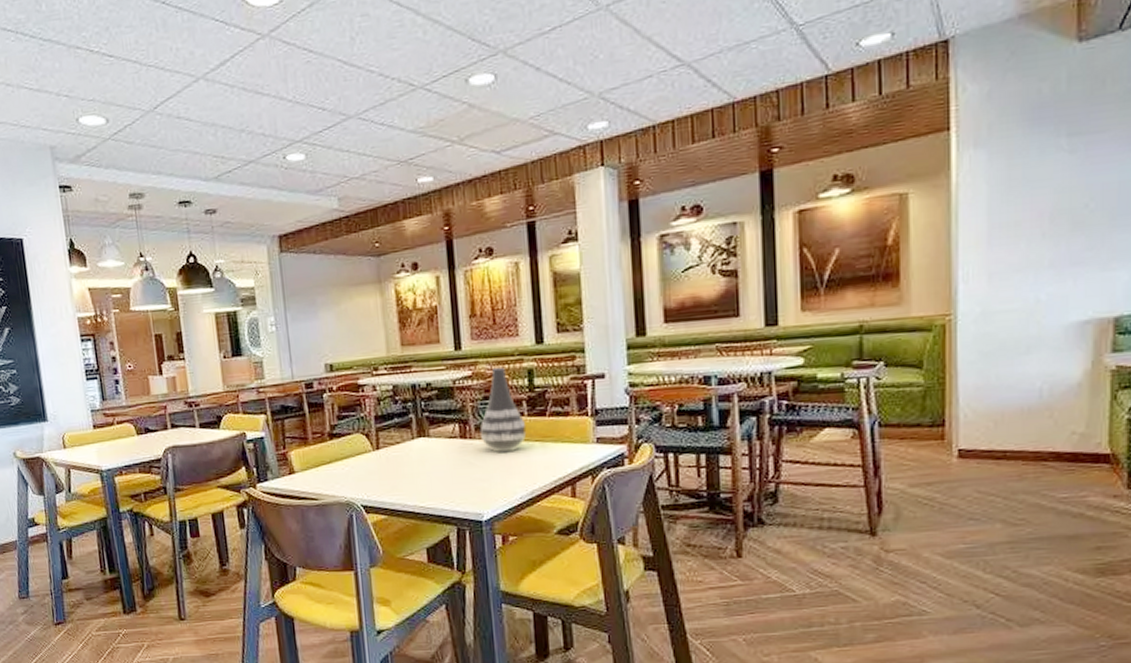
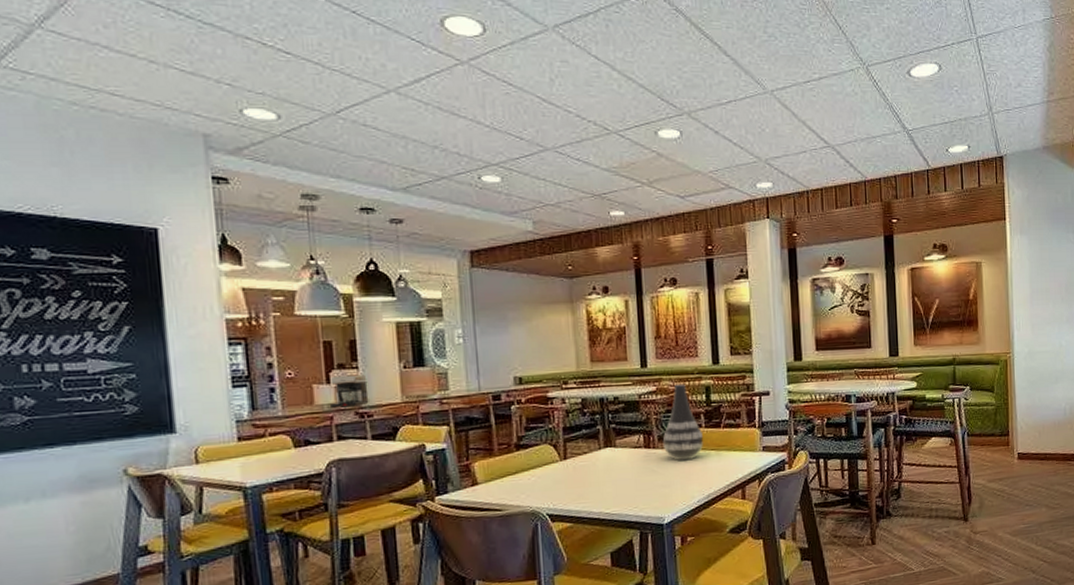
coffee maker: none [162,365,196,398] -> present [329,374,369,408]

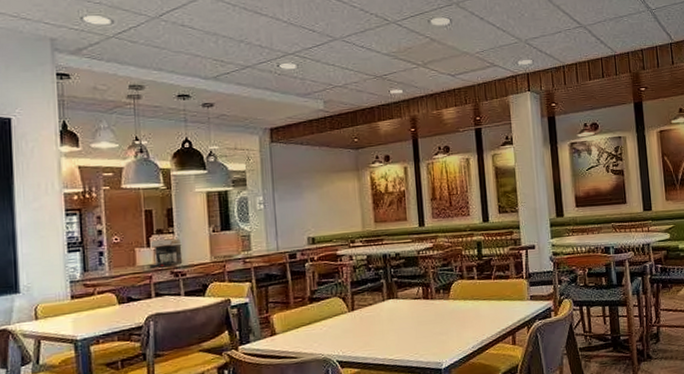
vase: present [662,383,704,461] -> none [439,240,477,311]

